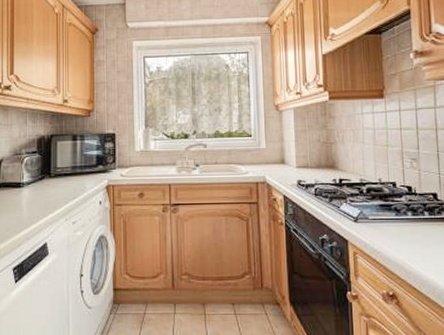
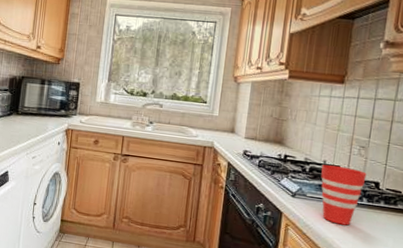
cup: none [377,182,423,244] -> present [321,164,367,226]

